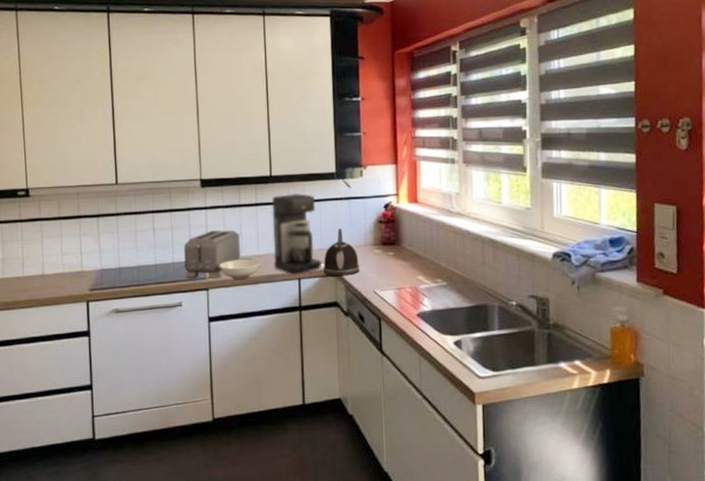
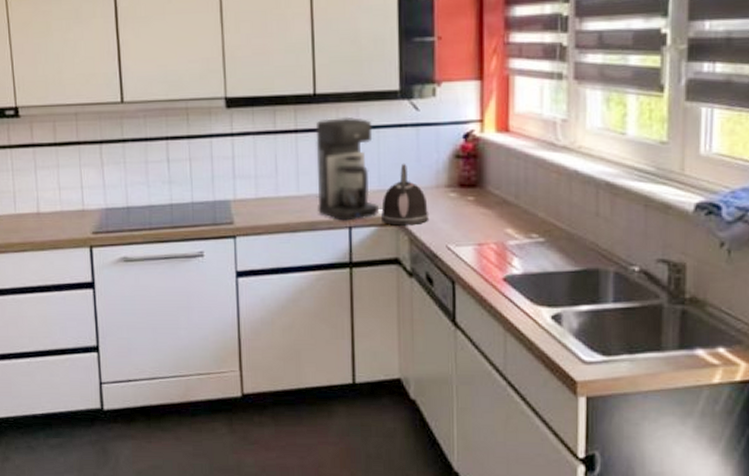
toaster: present [183,229,241,279] -> none [204,162,277,225]
bowl: present [219,259,260,280] -> none [249,201,300,226]

